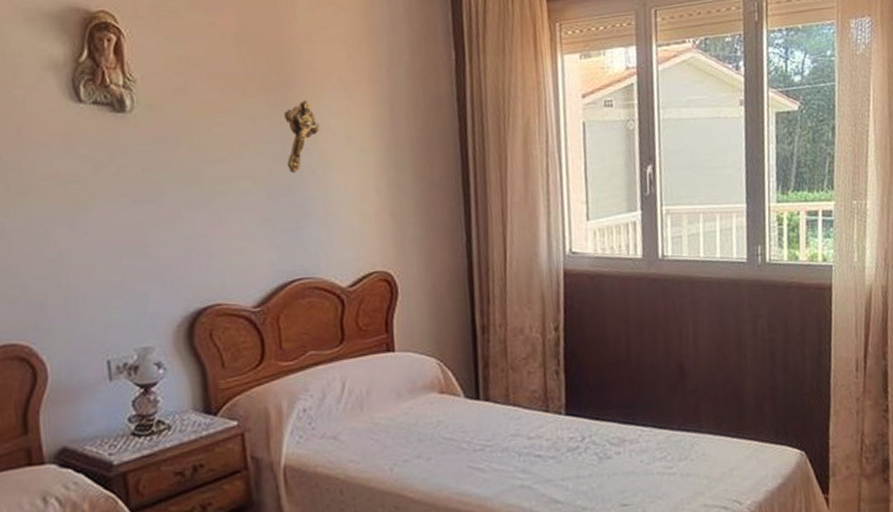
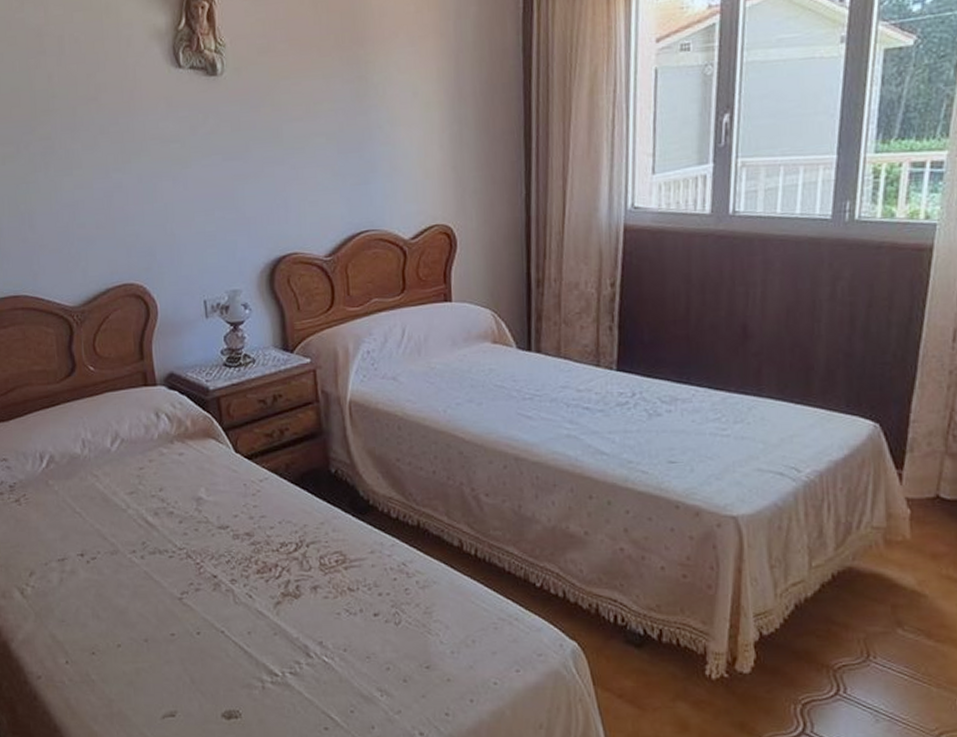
crucifix: present [284,100,321,174] -> none [355,57,389,130]

